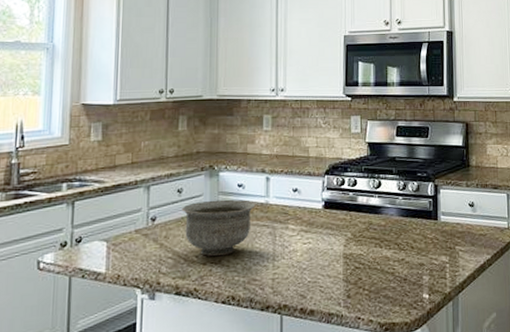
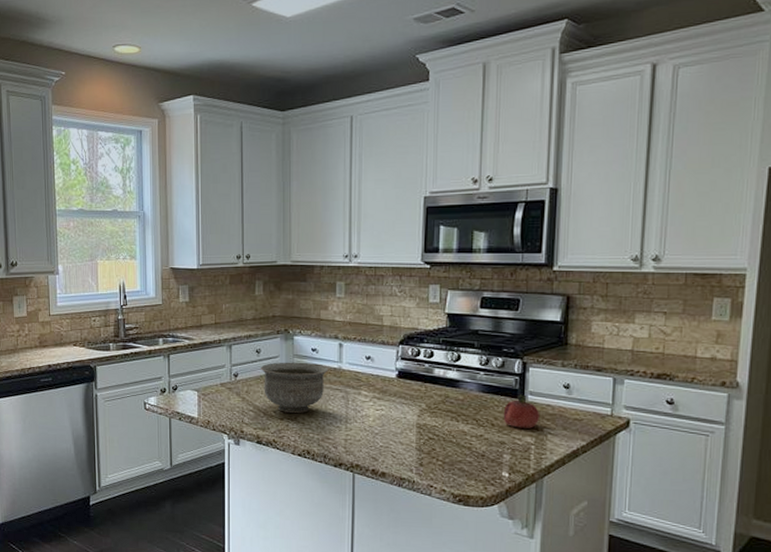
fruit: none [420,215,451,249] -> present [503,394,539,429]

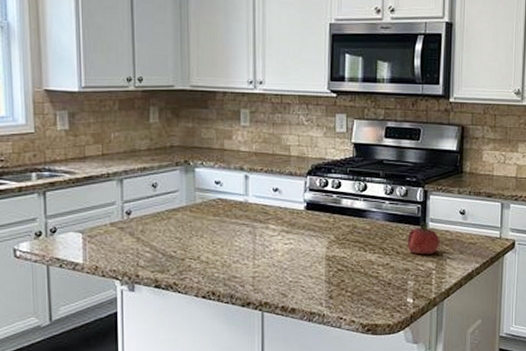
bowl: present [260,362,329,413] -> none [157,196,234,252]

